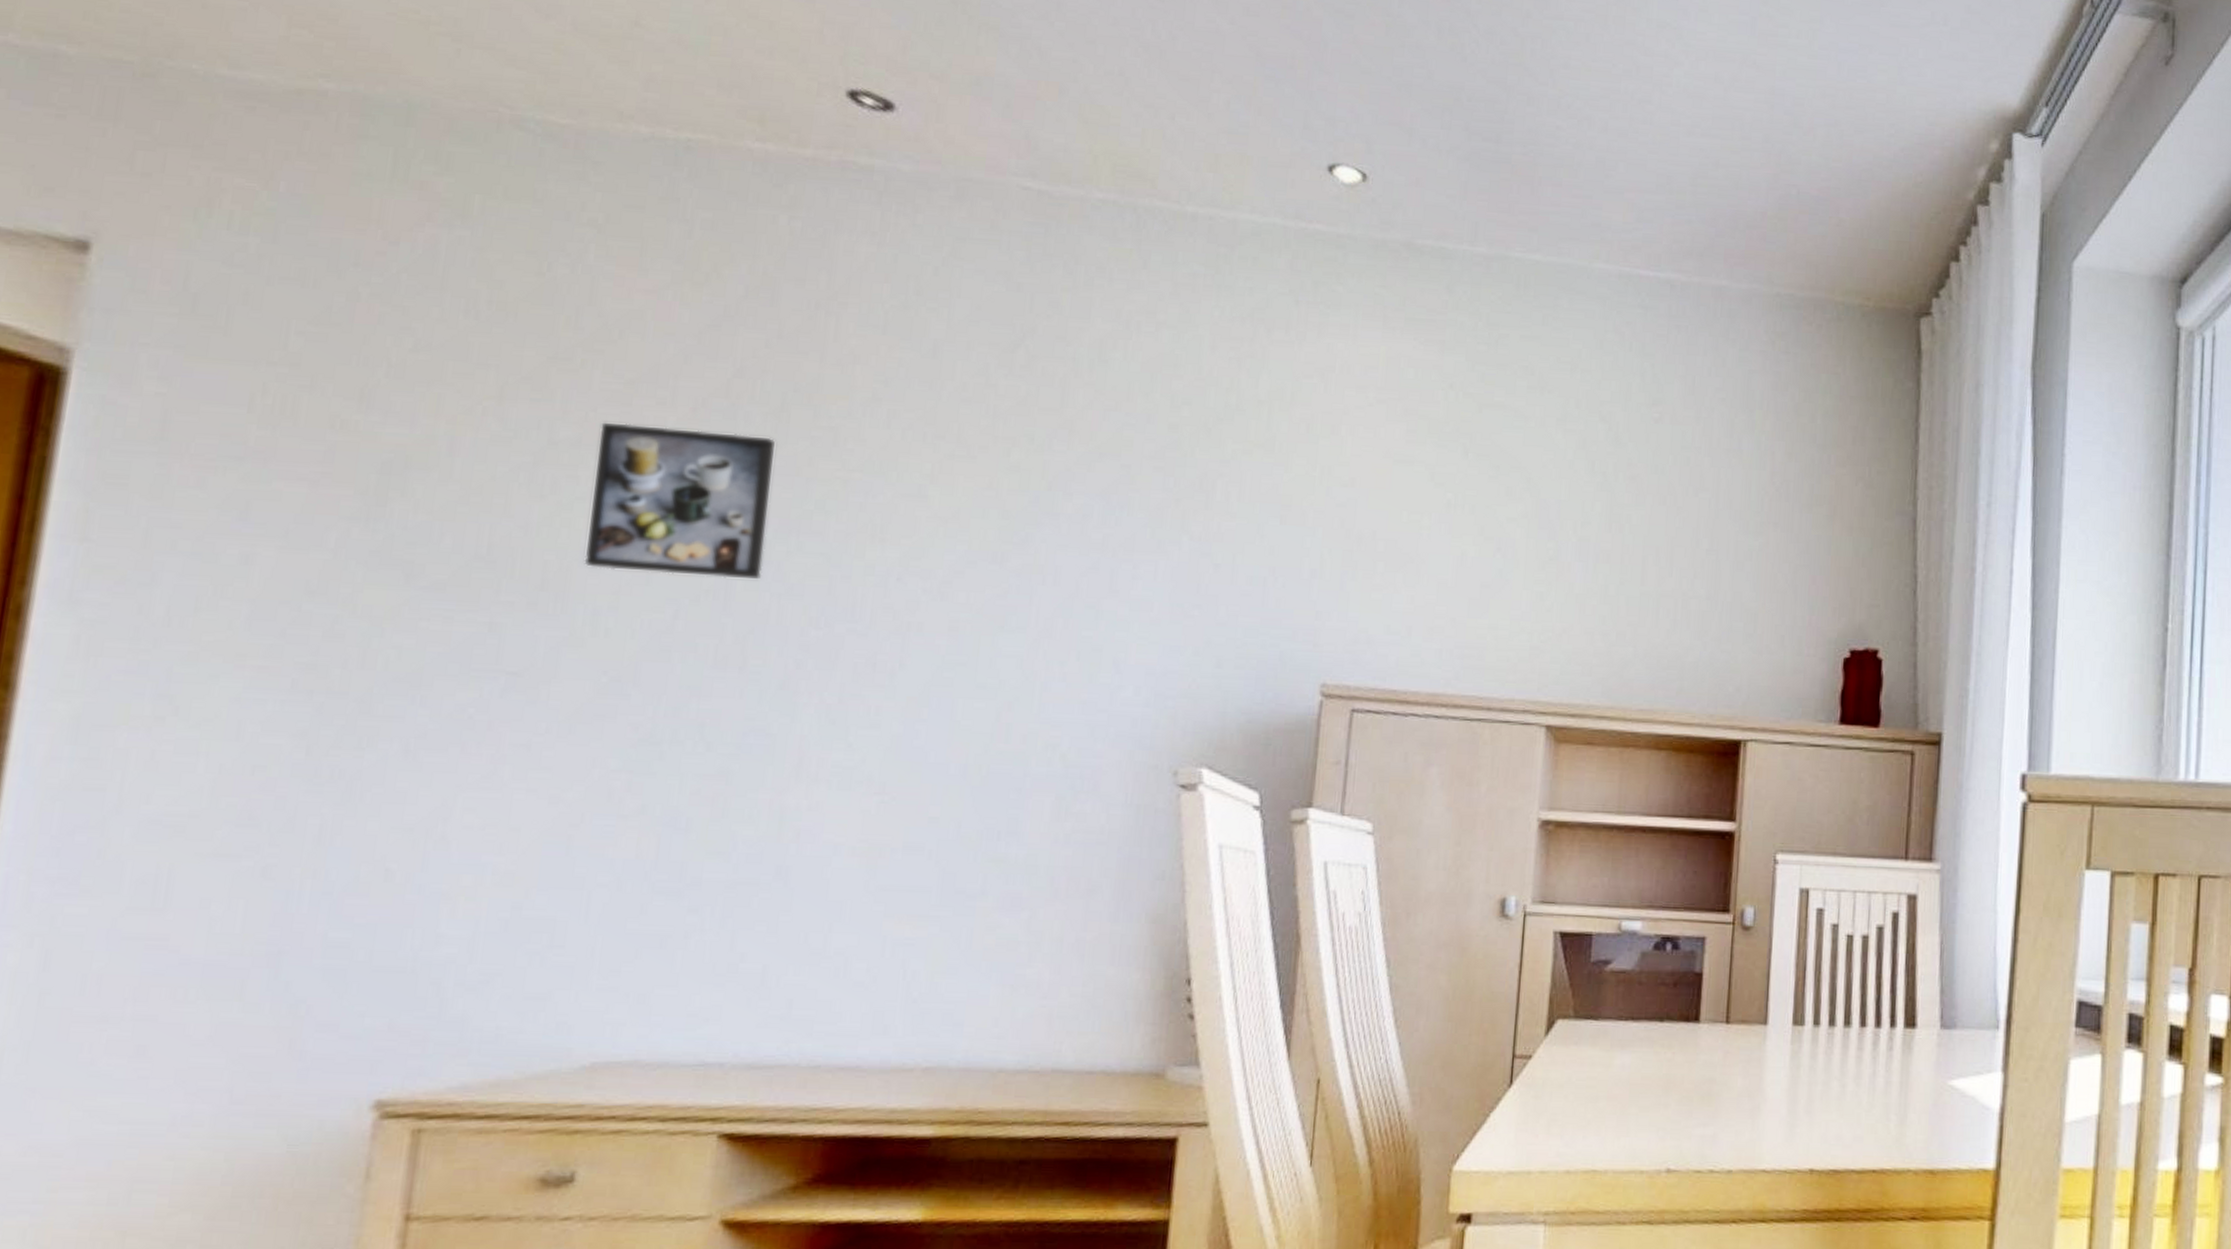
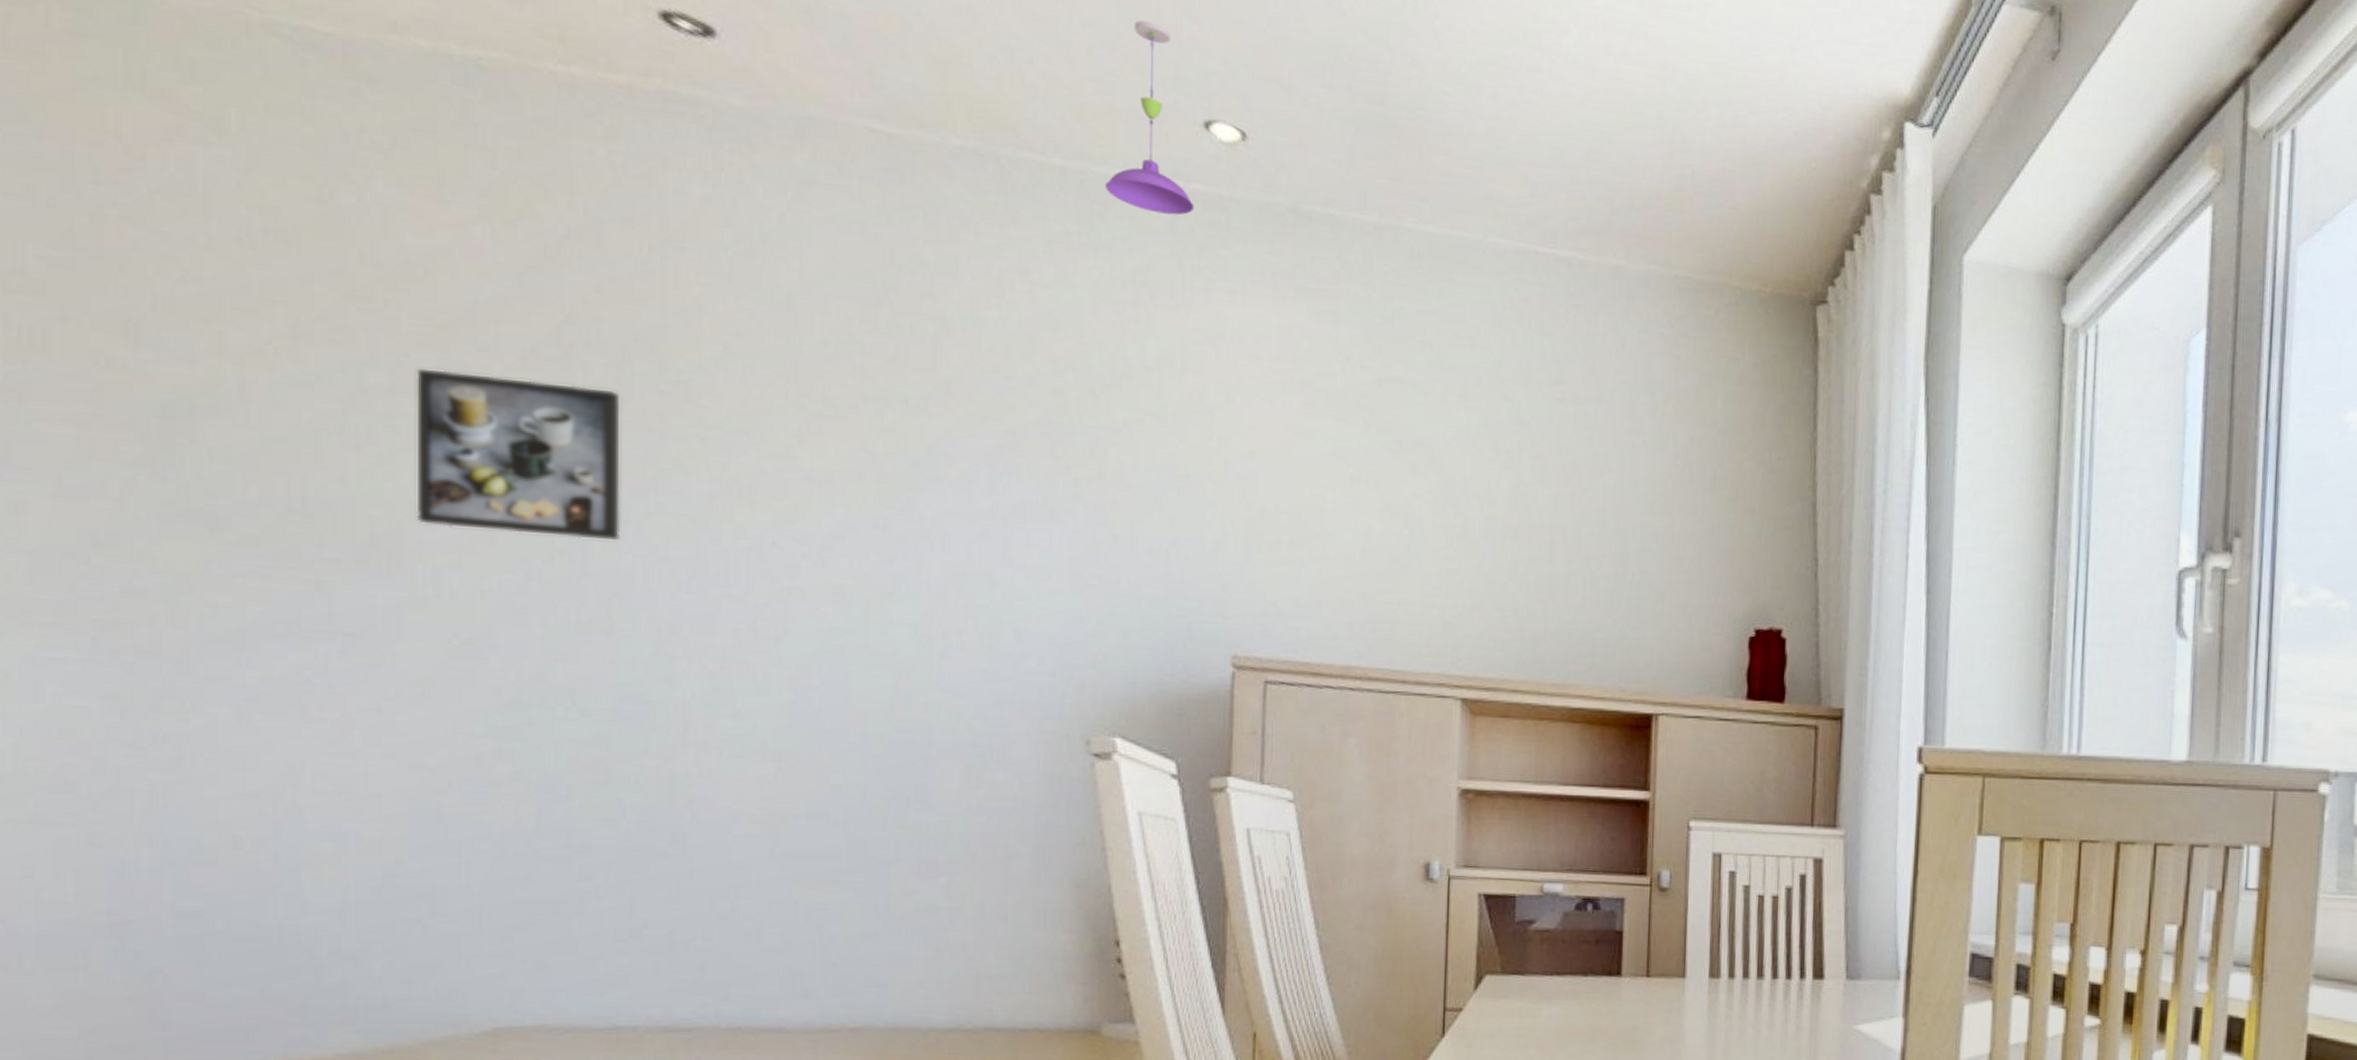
pendant light: none [1232,75,1314,255] -> present [1105,20,1195,215]

